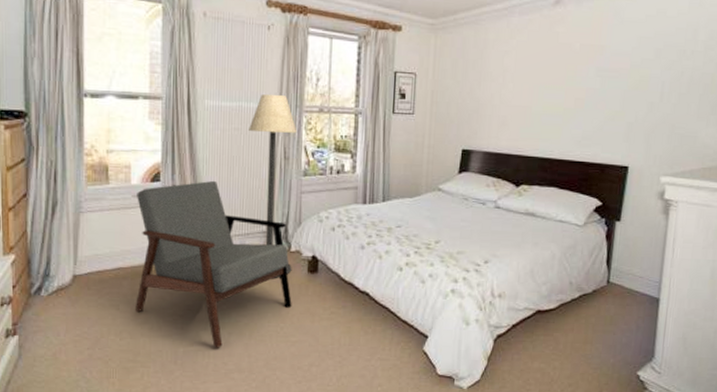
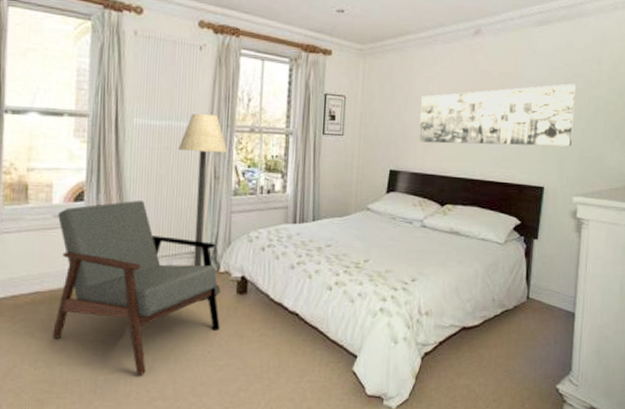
wall art: none [493,55,667,123] -> present [419,84,576,147]

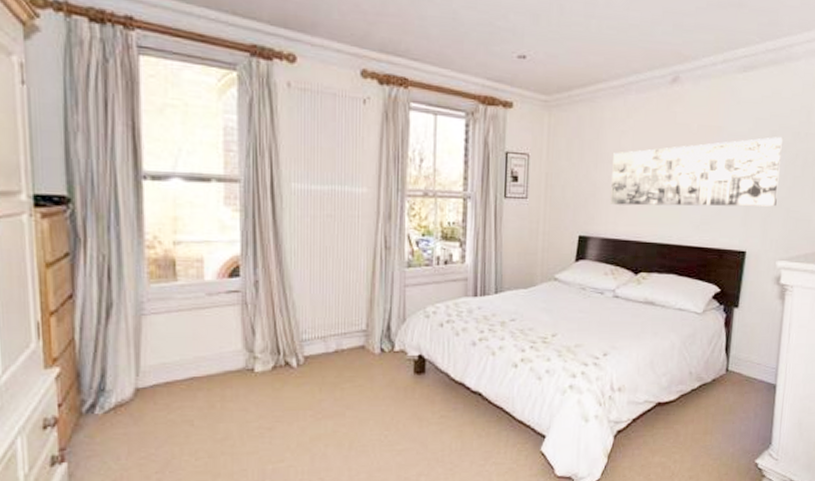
armchair: present [51,200,220,375] -> none [212,274,397,463]
floor lamp: present [178,113,228,300] -> none [343,176,399,381]

